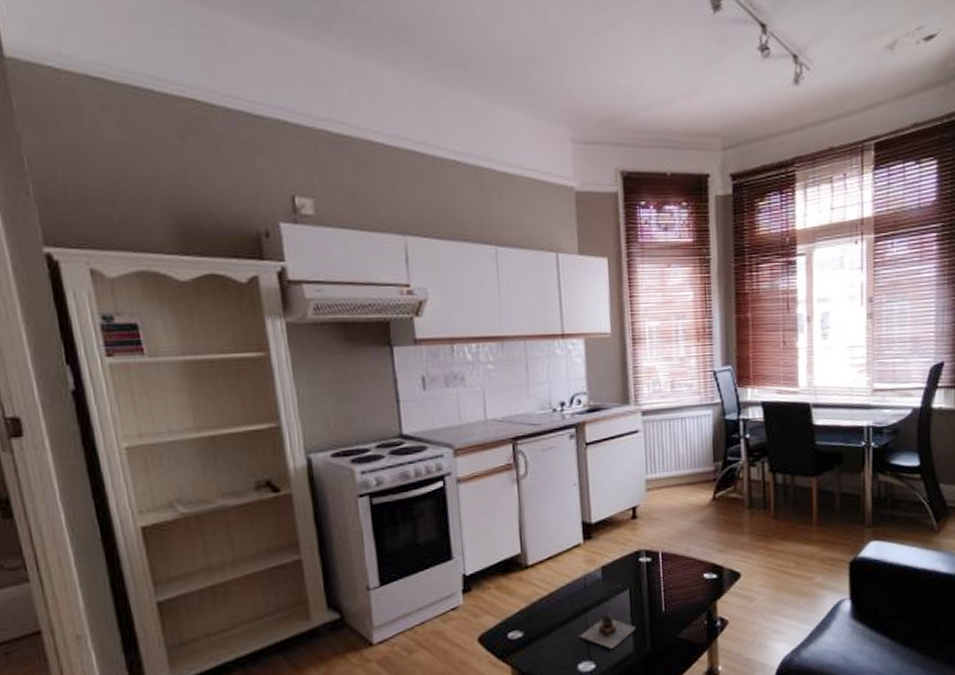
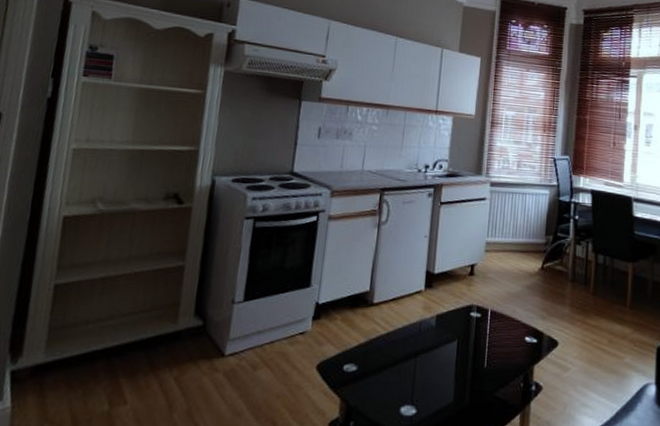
teapot: present [580,612,636,649] -> none [407,359,458,396]

